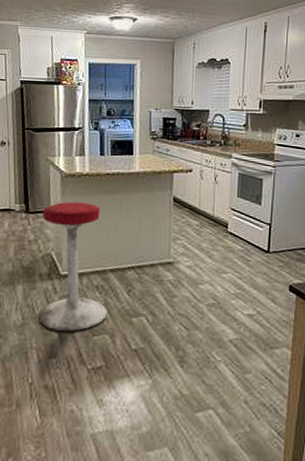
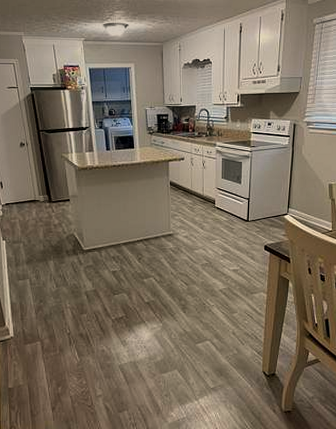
stool: present [38,201,107,332] -> none [63,191,123,293]

